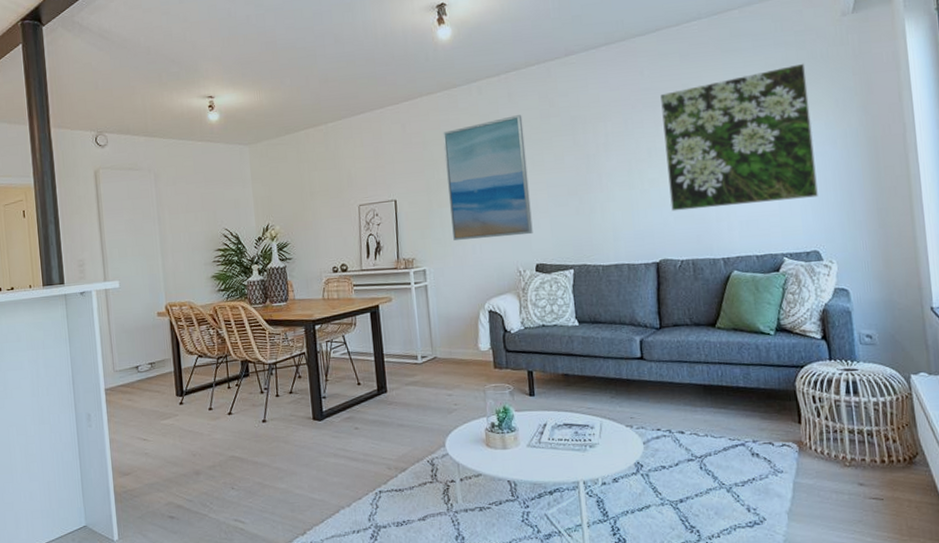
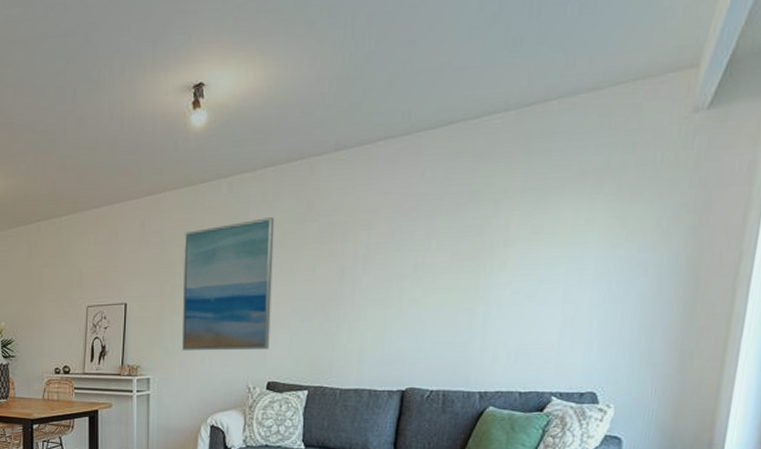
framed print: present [660,63,818,212] -> none [429,170,630,336]

